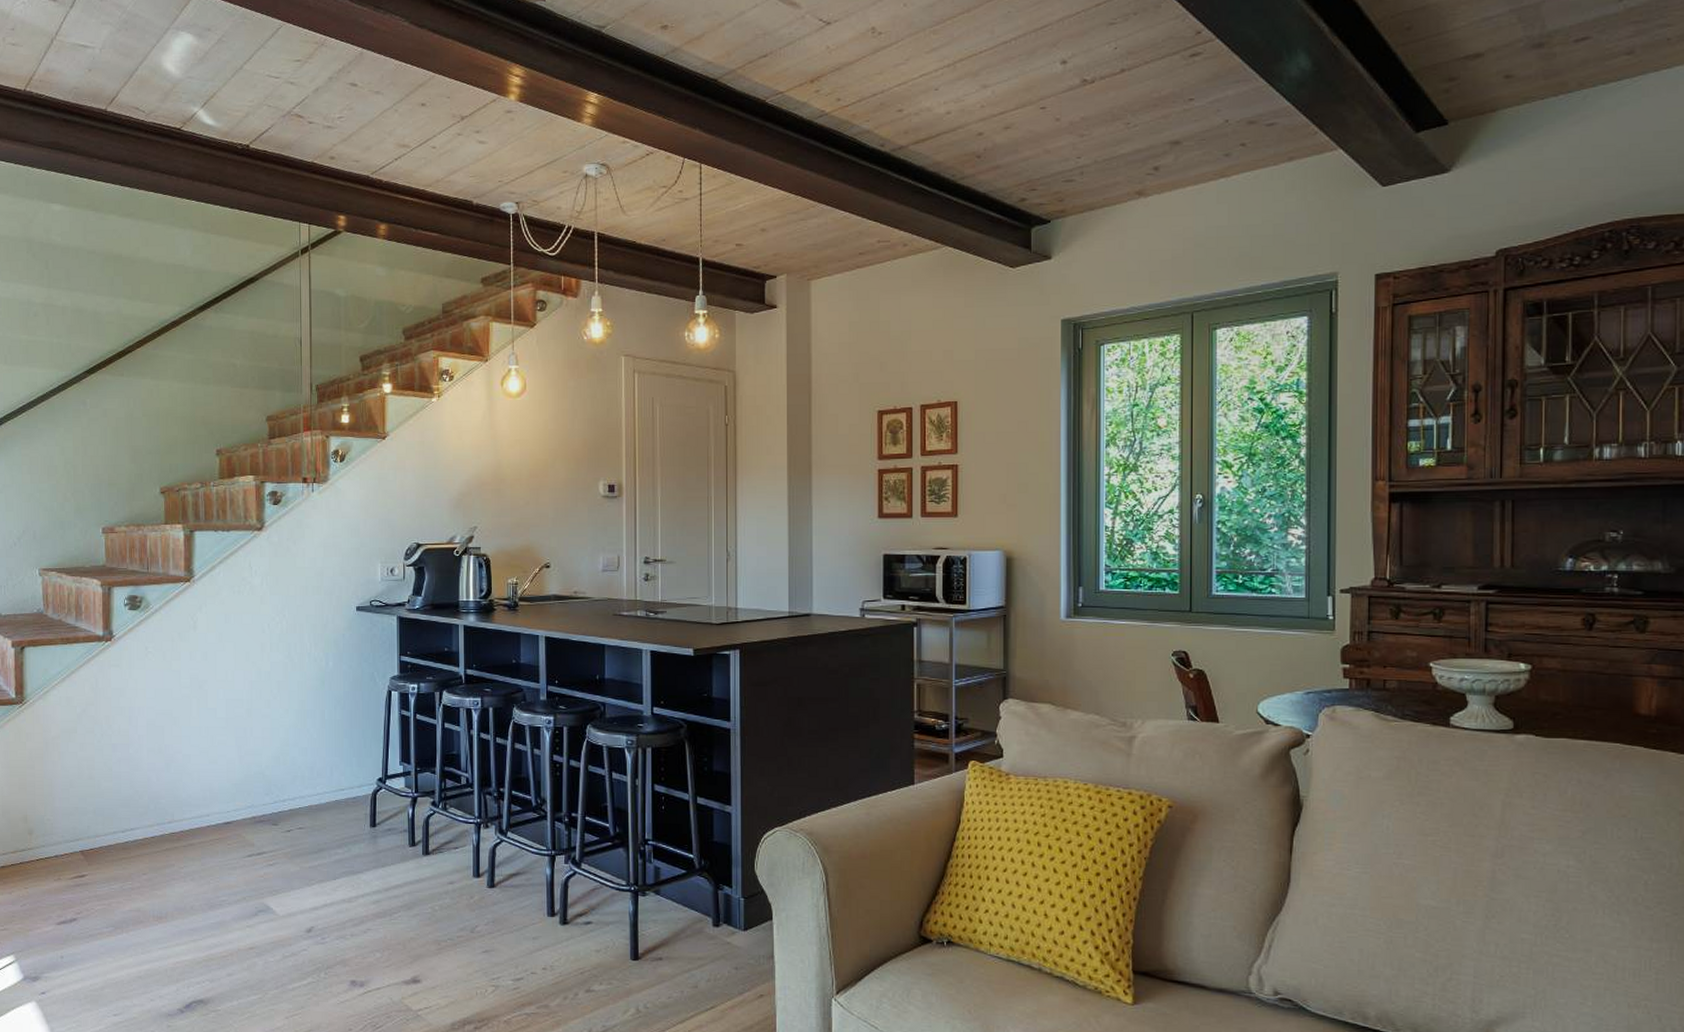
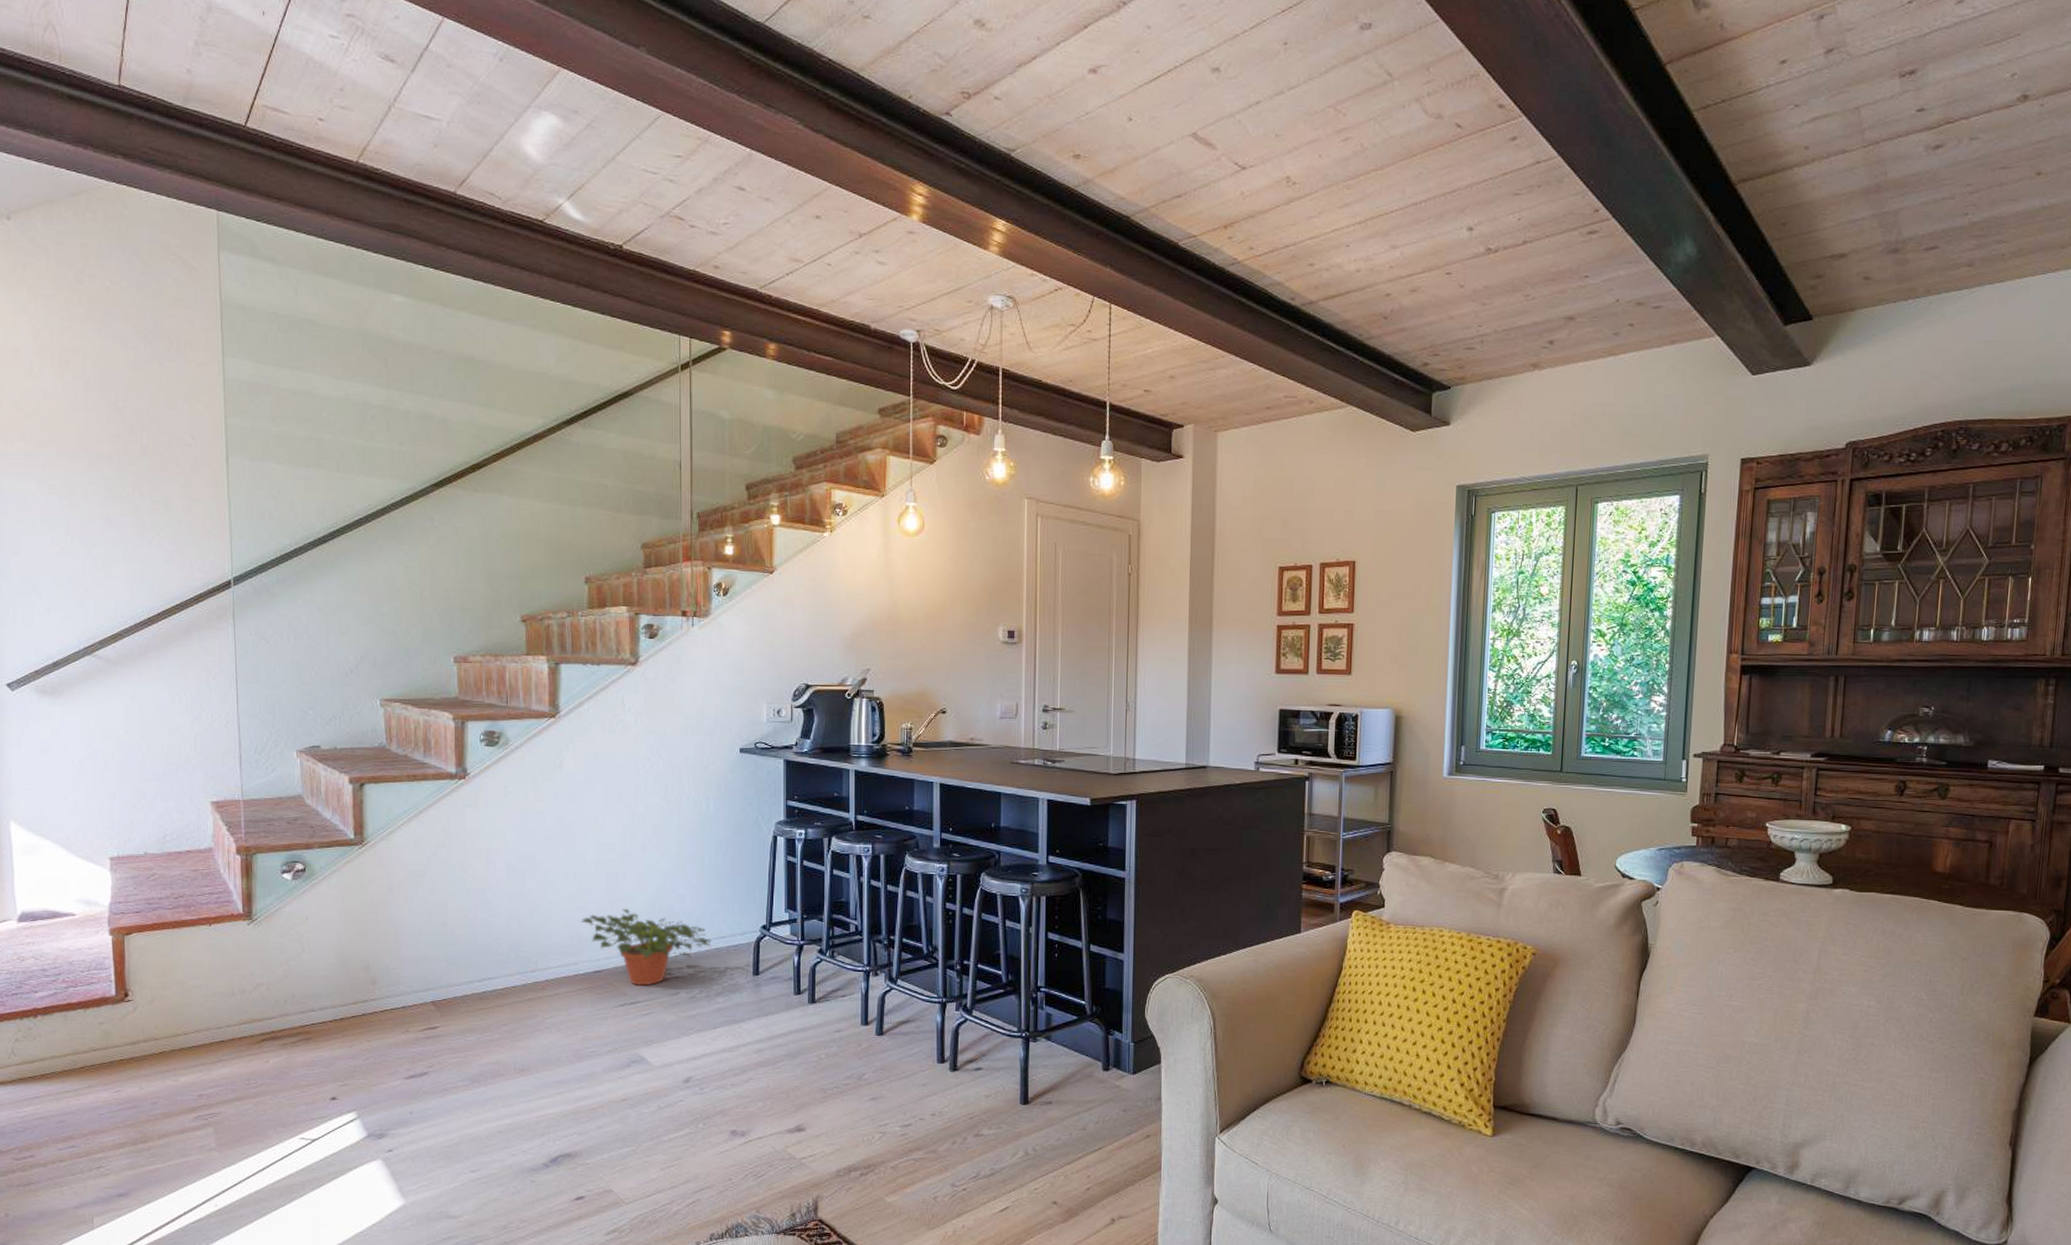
potted plant: none [212,762,332,837] -> present [580,909,712,986]

